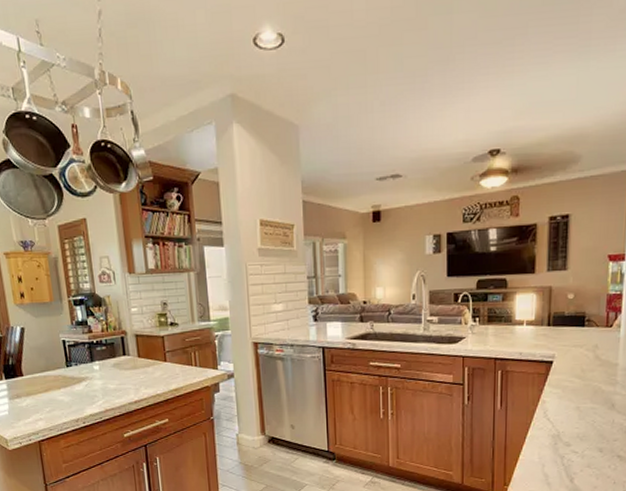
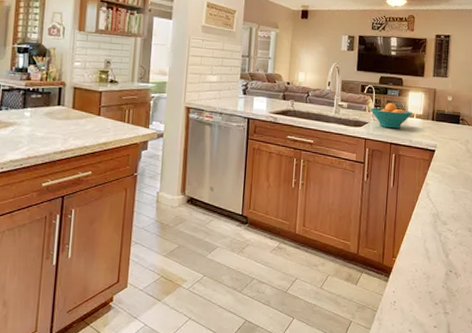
fruit bowl: none [466,311,521,341] -> present [369,103,412,129]

